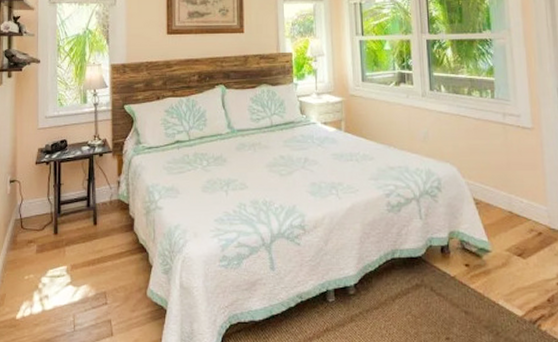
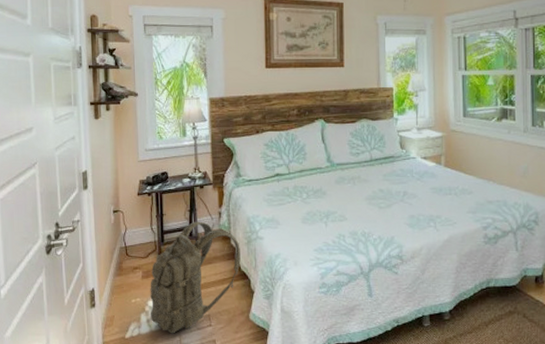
backpack: none [44,191,139,314] -> present [150,221,241,334]

